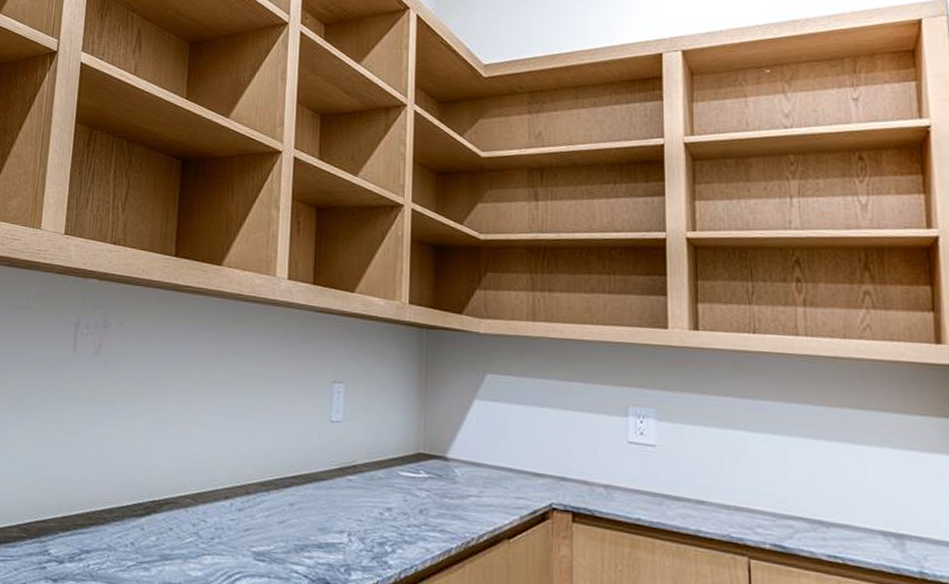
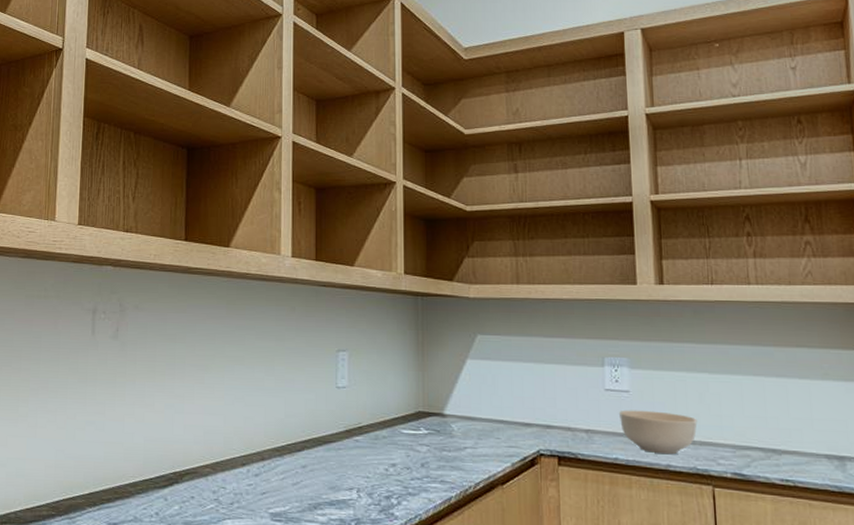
bowl: none [642,466,733,519] -> present [618,410,698,455]

